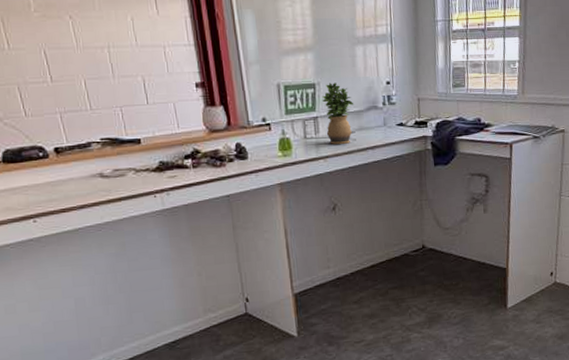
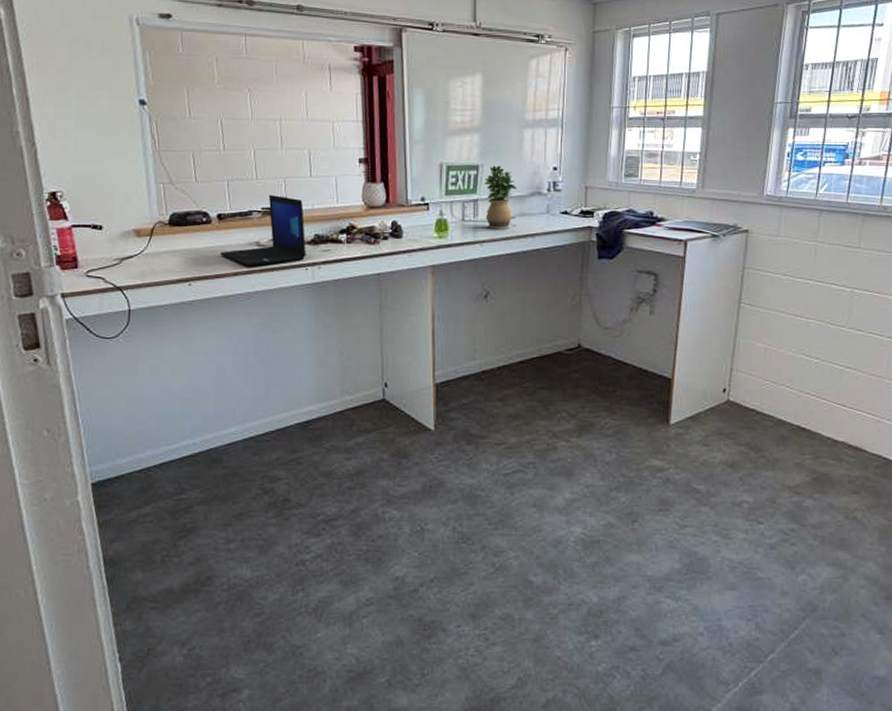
laptop: none [63,124,153,199] -> present [220,194,306,267]

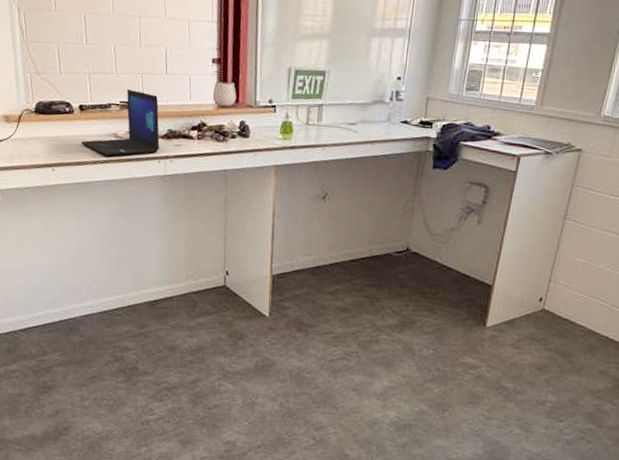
potted plant: present [484,165,517,229] -> none [328,72,361,135]

